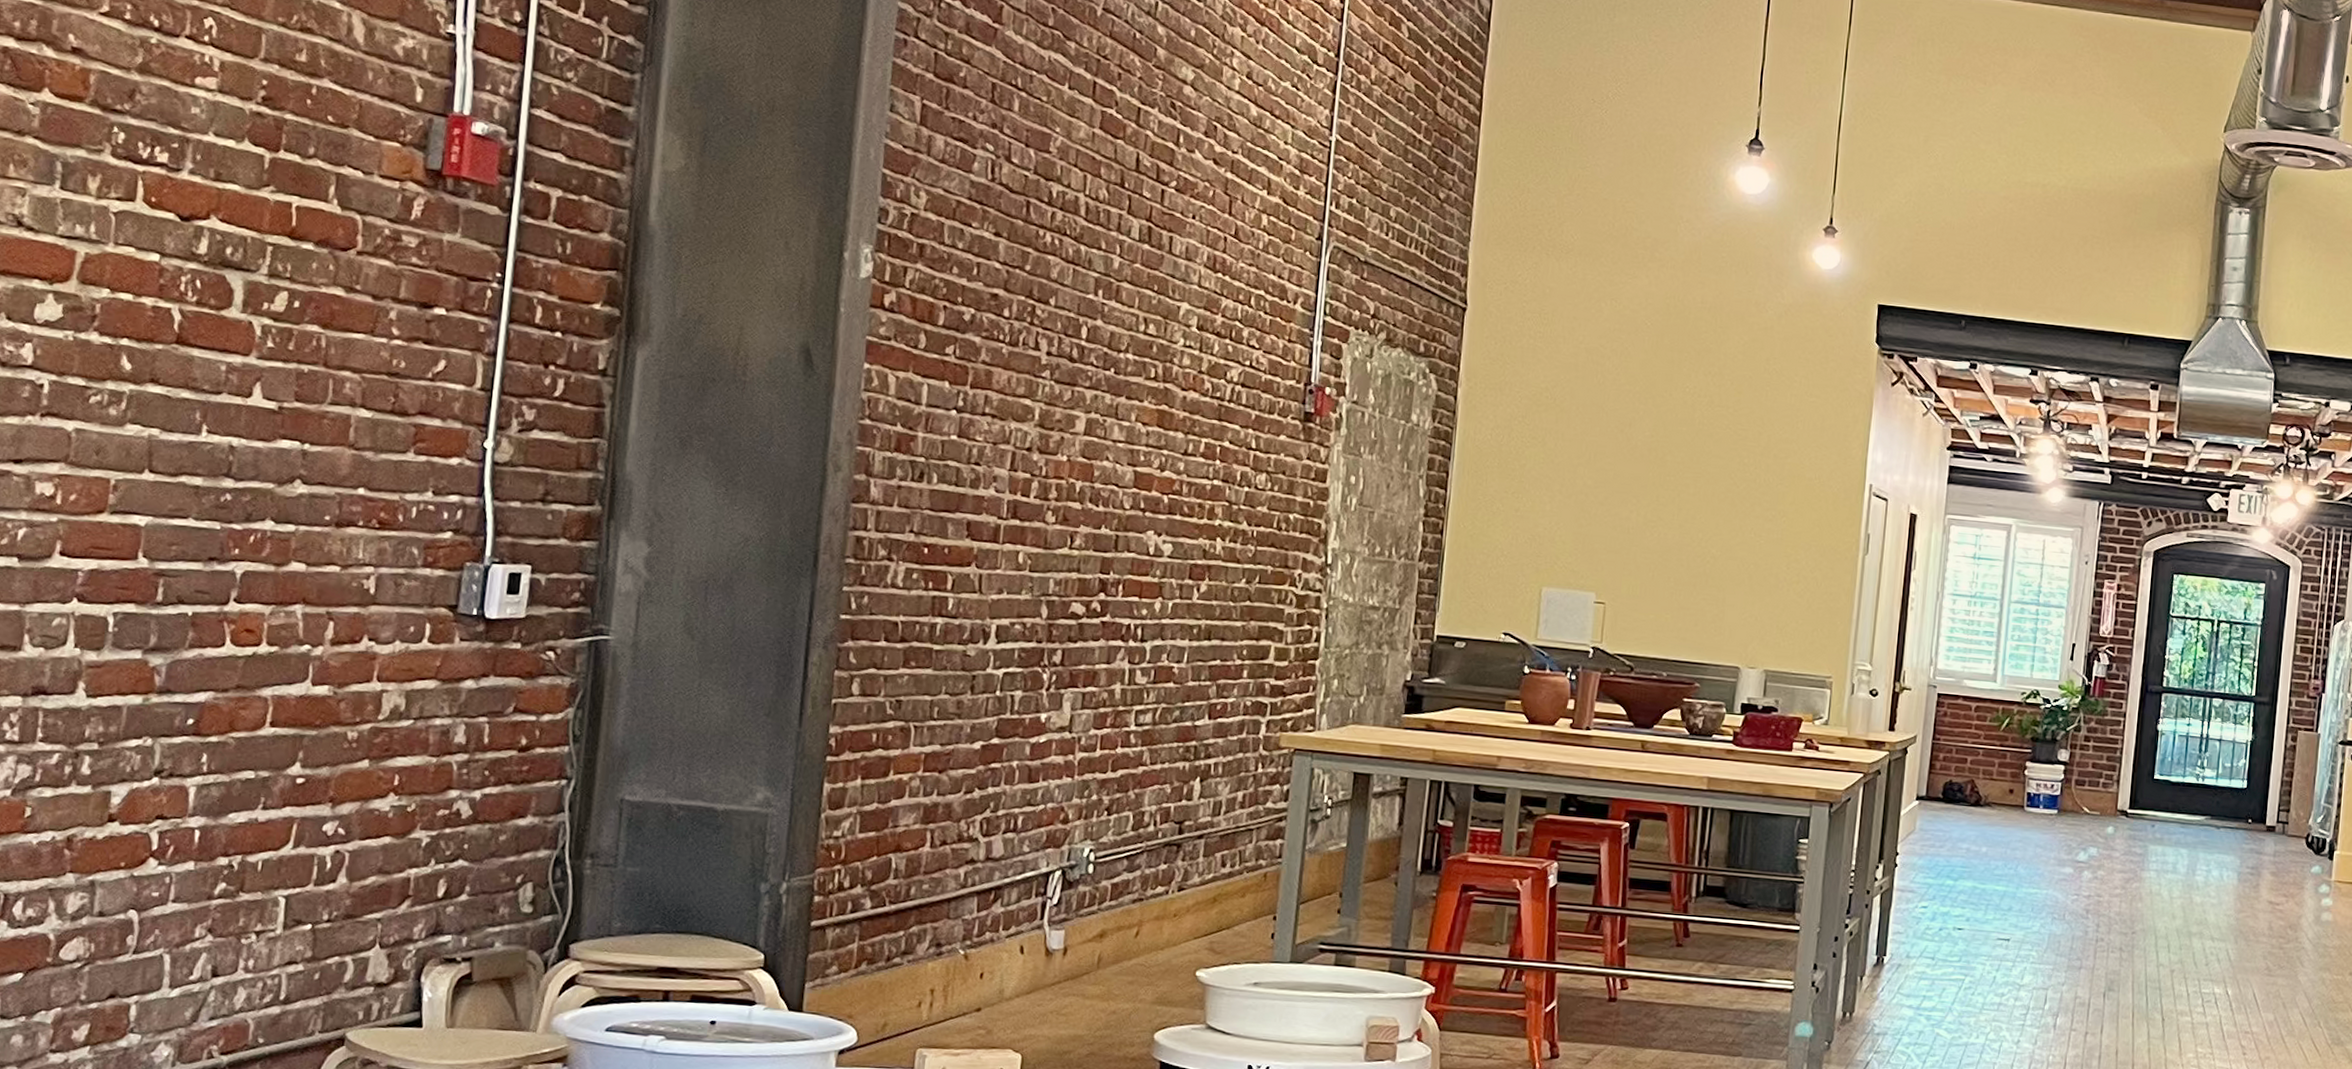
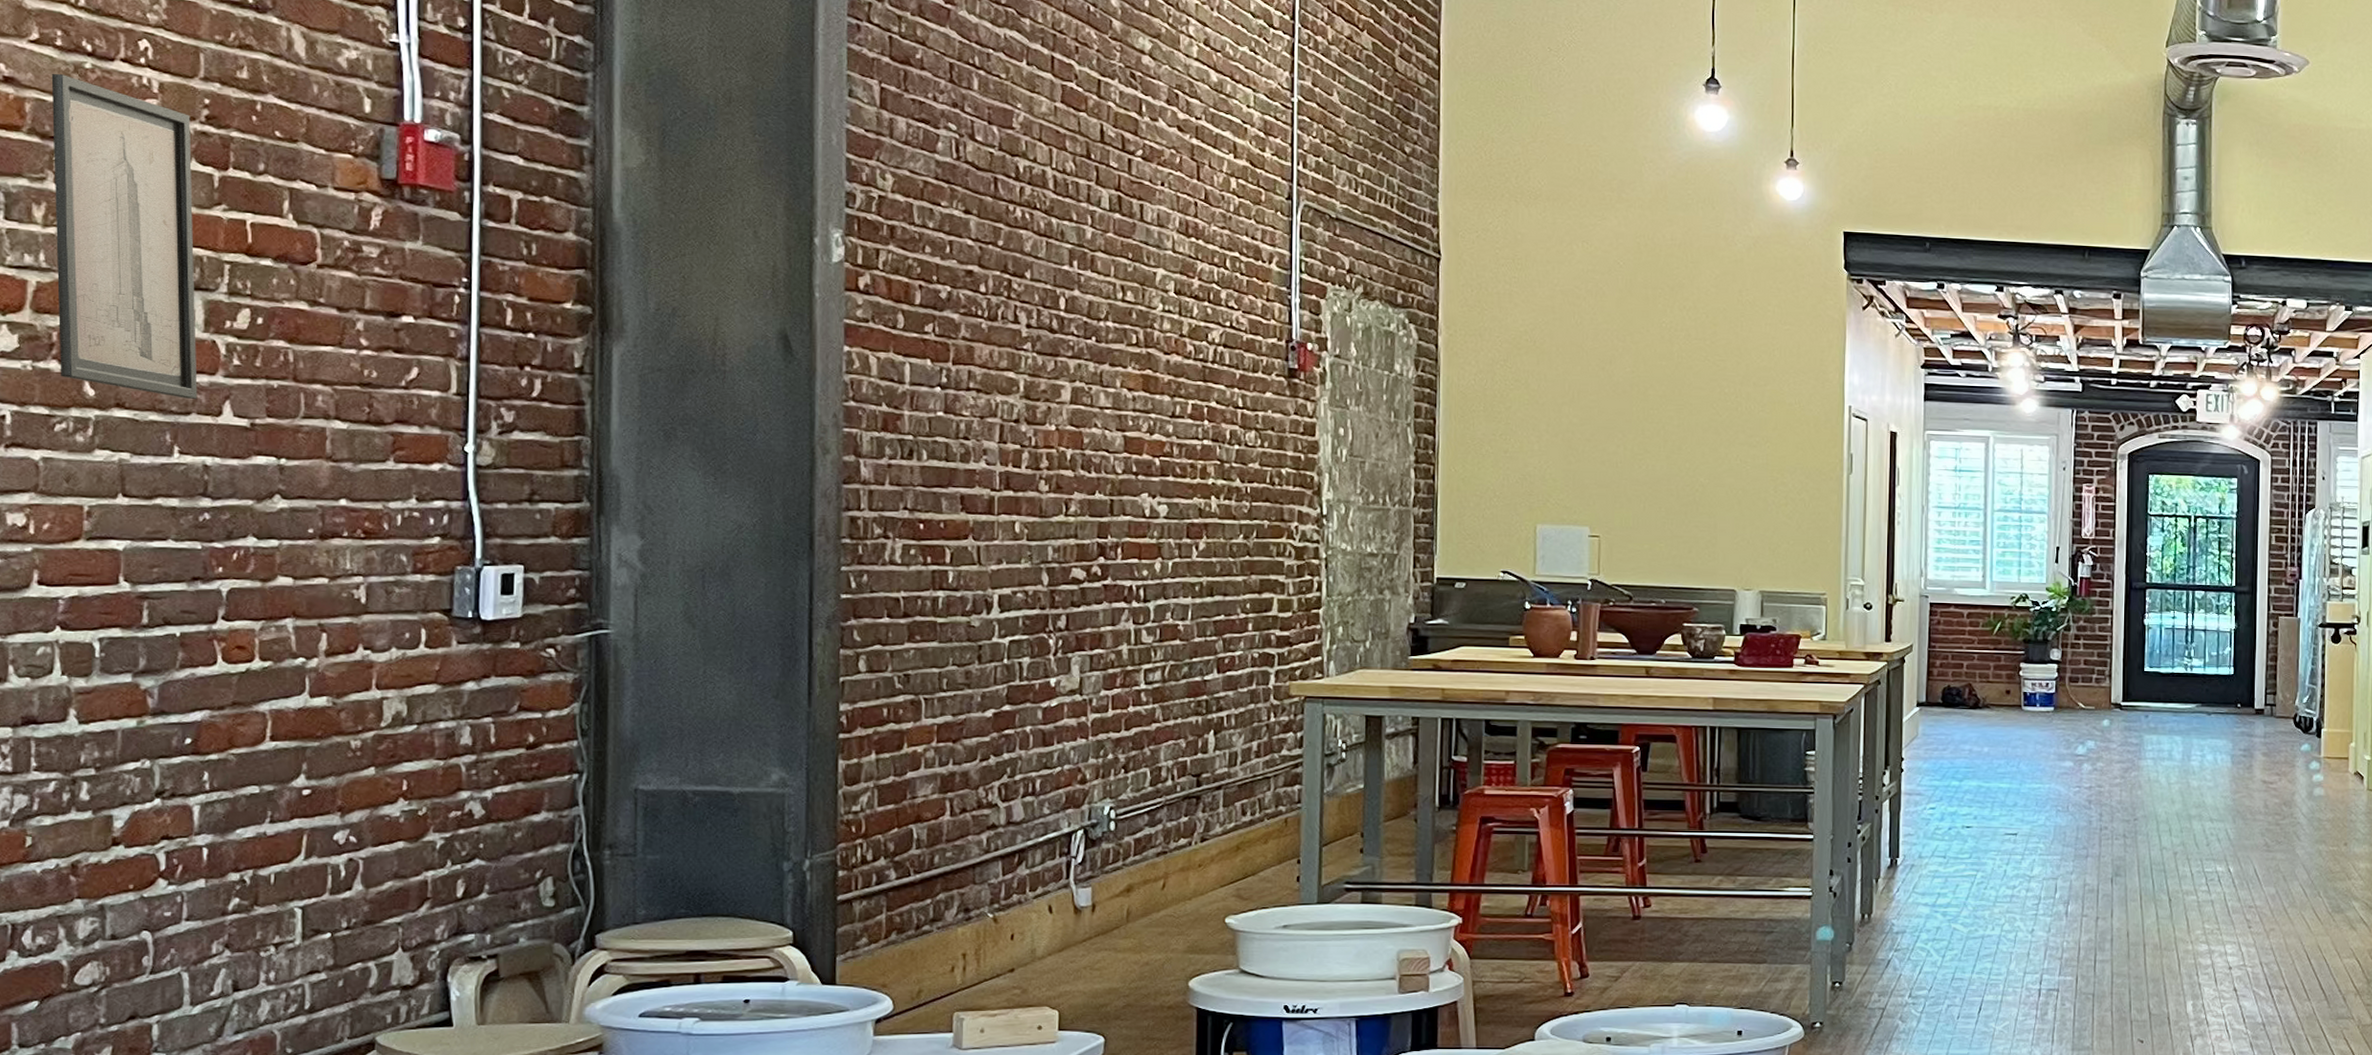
wall art: none [99,46,248,379] -> present [51,73,198,399]

